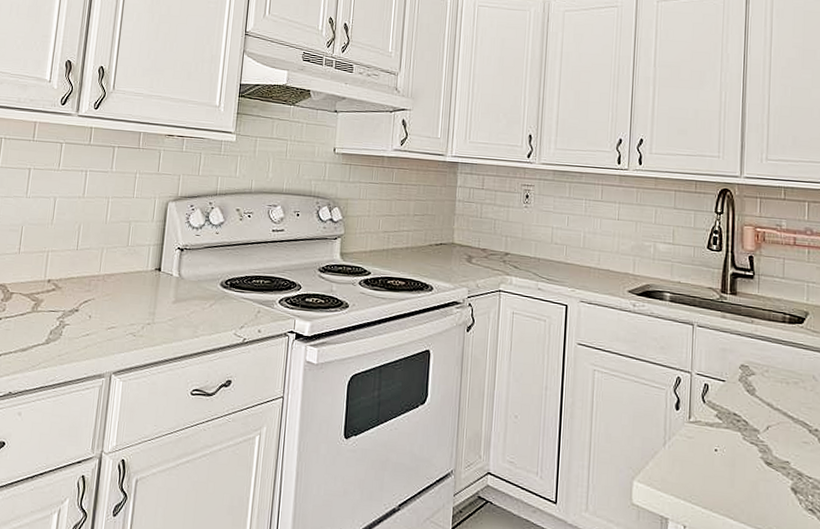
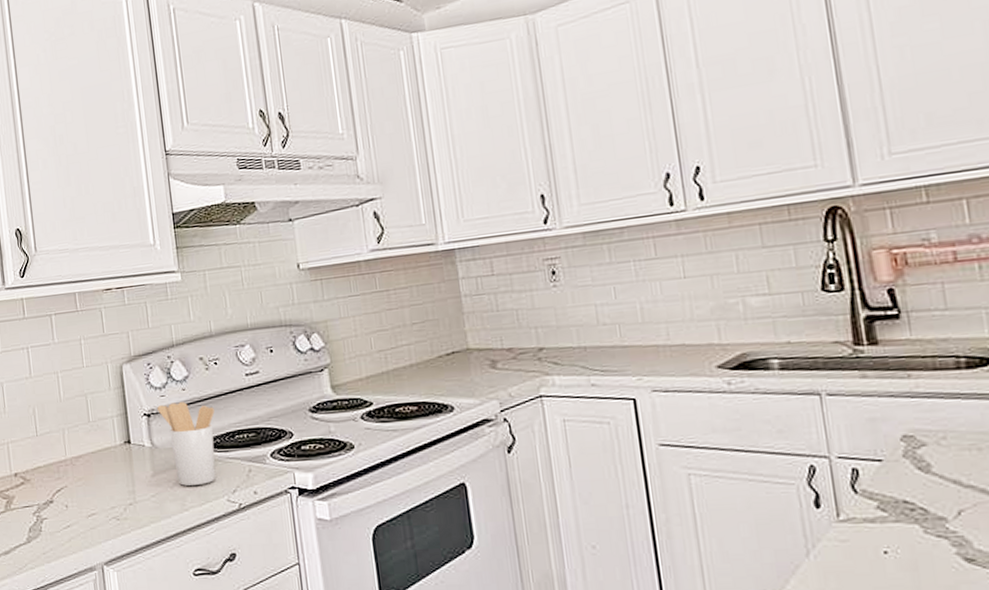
utensil holder: none [191,243,240,317] -> present [157,402,216,486]

